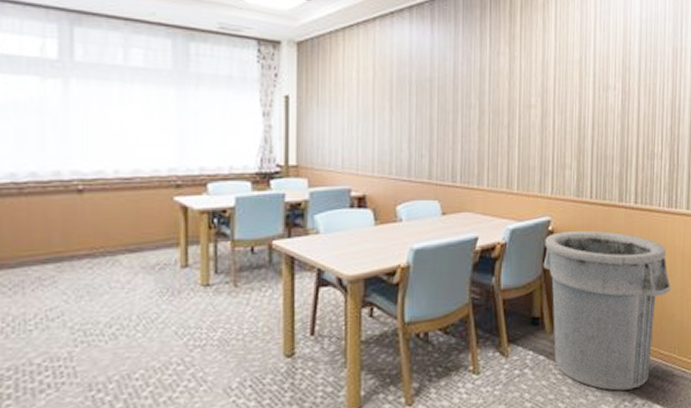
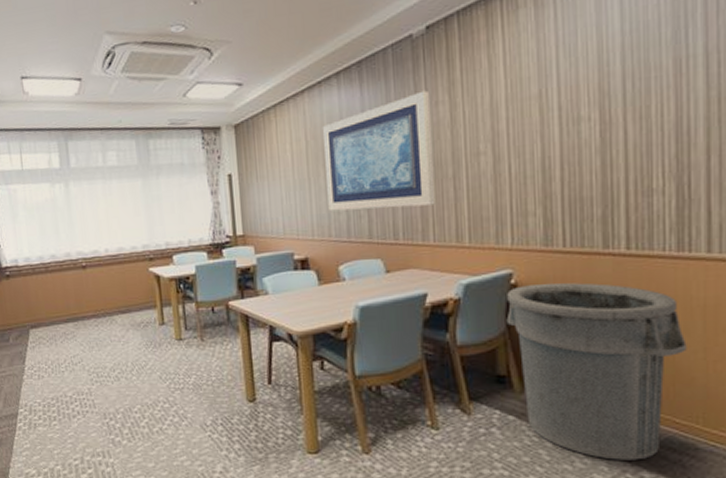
wall art: none [390,39,493,151] -> present [322,90,435,211]

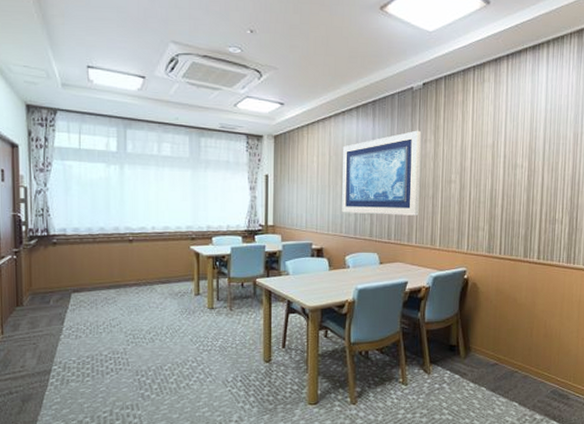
trash can: present [506,283,687,460] -> none [459,280,568,407]

